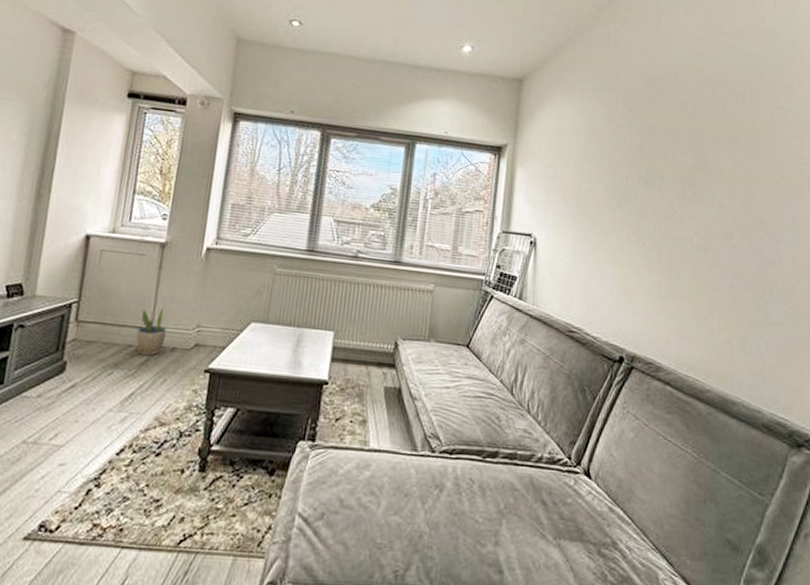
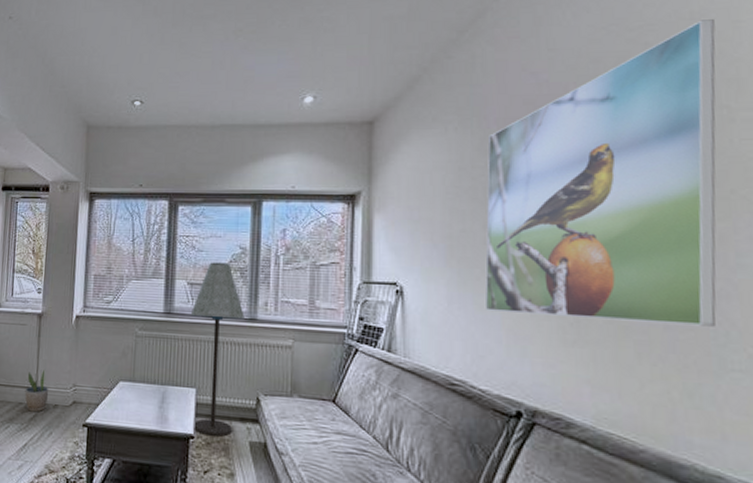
floor lamp: none [328,200,390,382] -> present [190,262,244,437]
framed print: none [601,35,779,287] -> present [484,19,716,327]

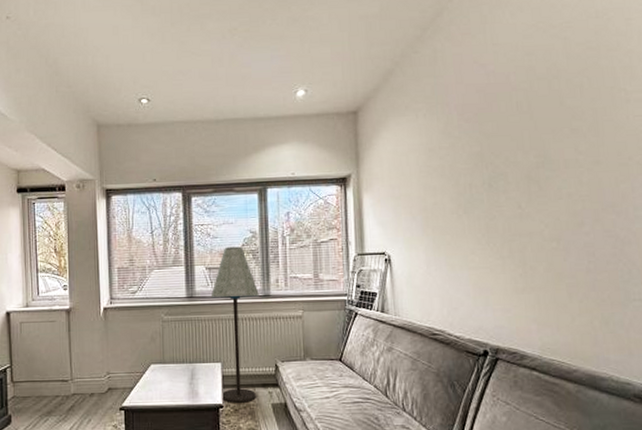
potted plant: present [25,370,48,412] -> none [60,362,83,403]
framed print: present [484,19,716,327] -> none [450,17,622,270]

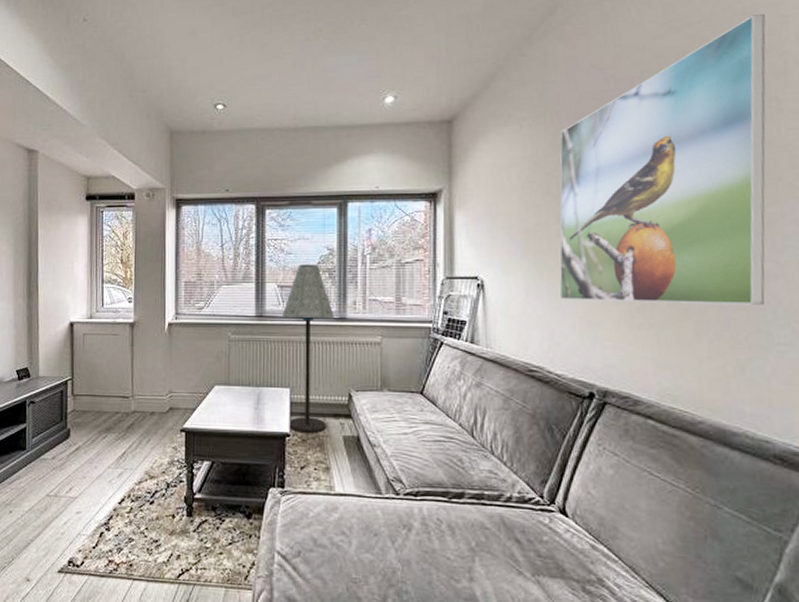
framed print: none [450,17,622,270] -> present [559,14,766,305]

